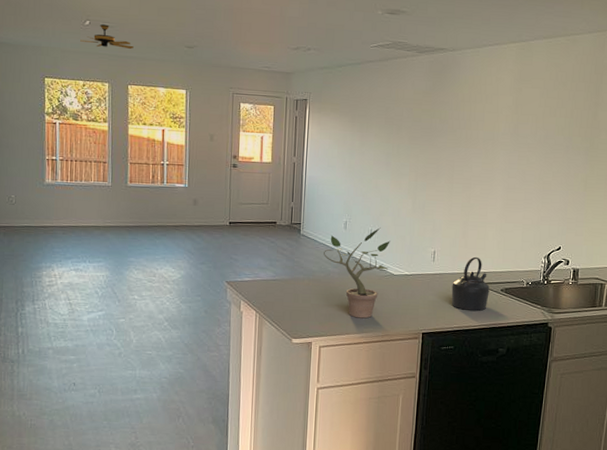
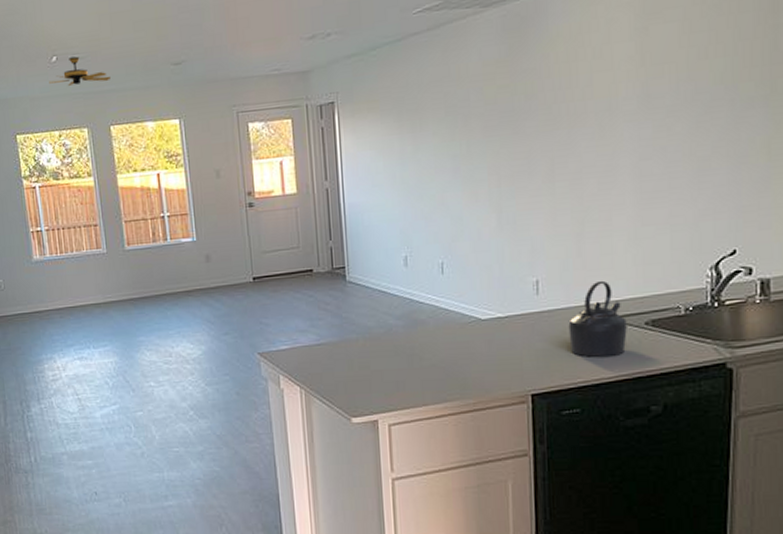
potted plant: present [324,227,390,319] -> none [380,258,473,383]

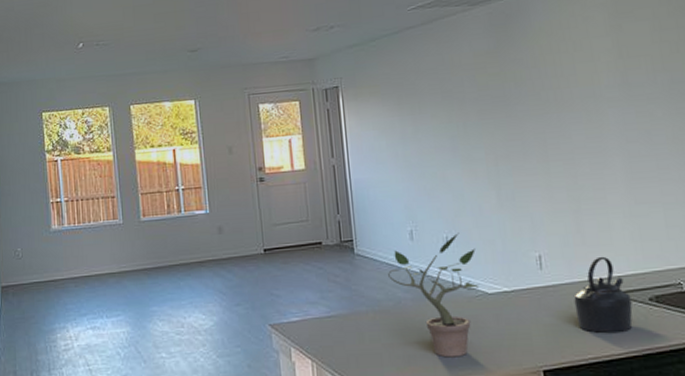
ceiling fan: present [49,56,111,86] -> none [75,43,132,69]
potted plant: none [380,258,473,383] -> present [388,233,480,358]

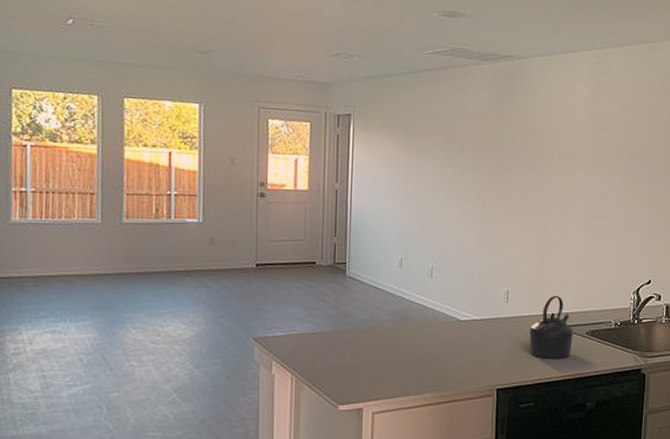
potted plant: present [388,233,480,358] -> none [375,265,455,375]

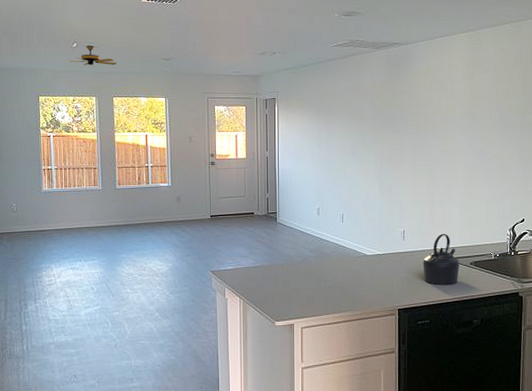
ceiling fan: none [60,23,131,54] -> present [69,45,117,65]

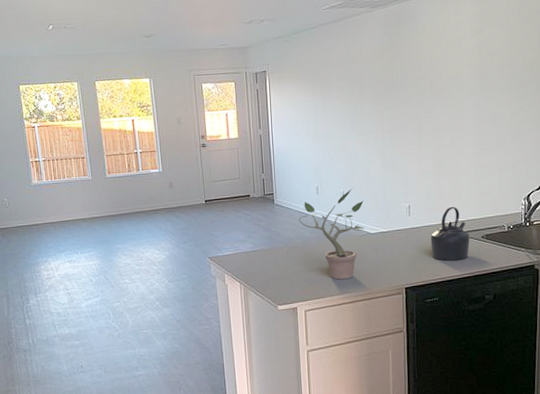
ceiling fan: present [69,45,117,65] -> none [46,26,96,49]
potted plant: none [300,212,362,299] -> present [299,188,365,280]

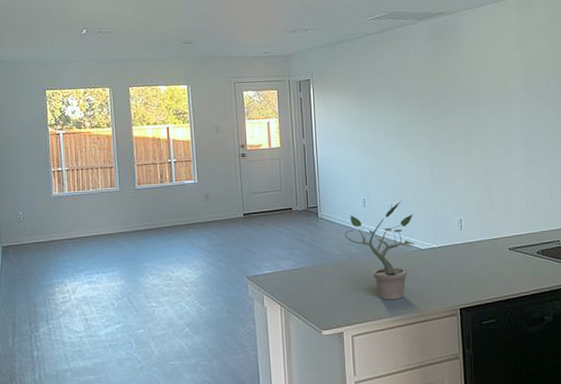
kettle: present [430,206,470,261] -> none [484,220,525,279]

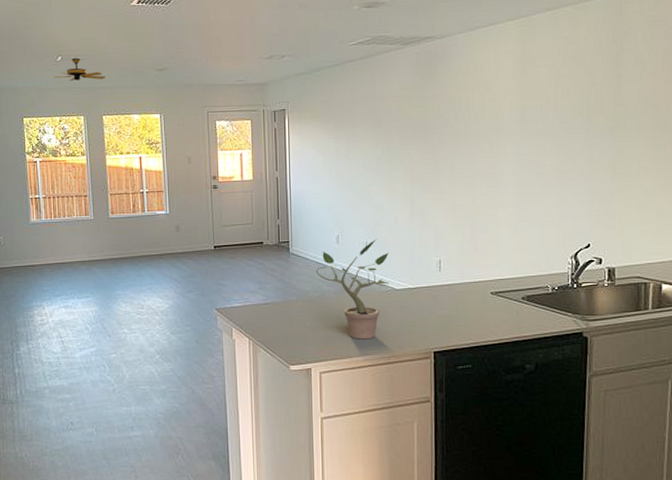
ceiling fan: none [78,31,132,53] -> present [54,58,105,81]

